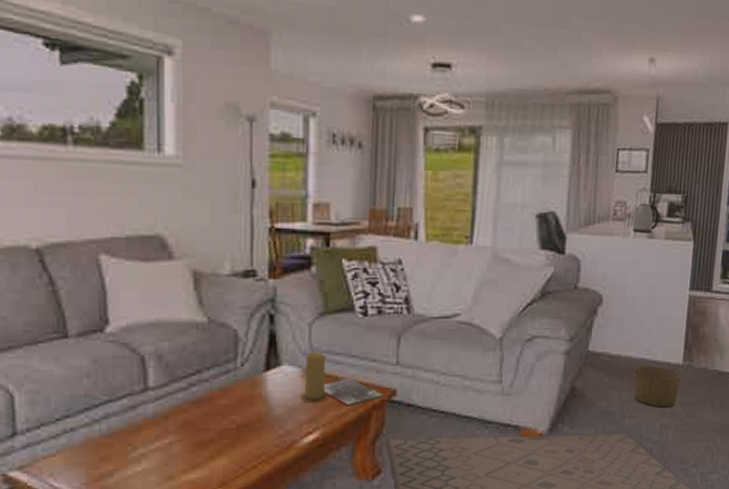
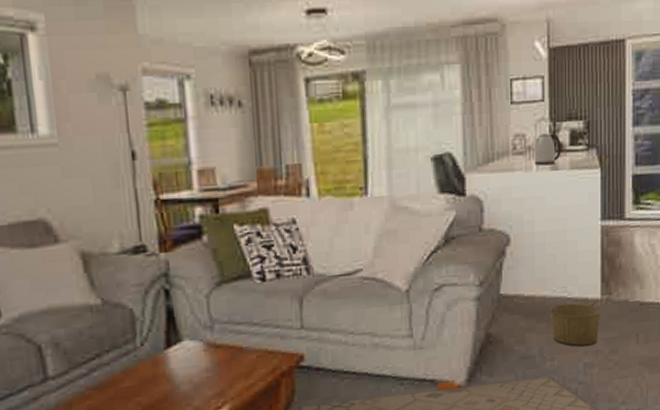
candle: present [301,352,327,403] -> none [205,323,233,377]
magazine: present [323,378,384,406] -> none [227,347,291,377]

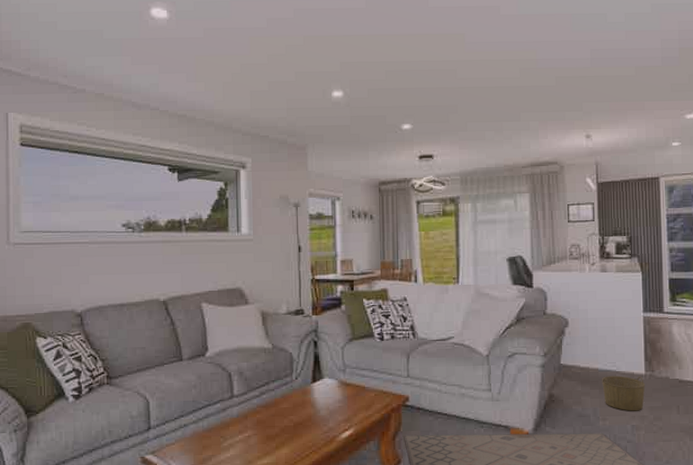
kettle: present [534,133,561,166] -> none [586,245,609,268]

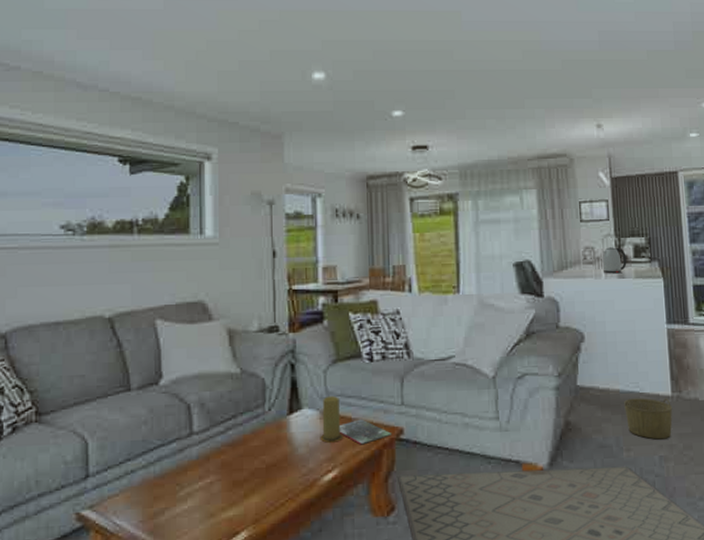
candle: none [338,368,358,407] -> present [320,395,343,443]
magazine: none [354,388,399,409] -> present [338,419,392,445]
kettle: none [586,245,609,268] -> present [602,247,627,274]

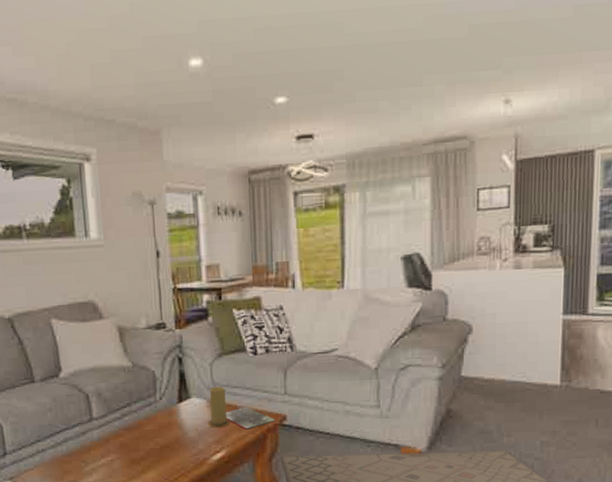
kettle: present [602,247,627,274] -> none [498,236,525,265]
basket: present [624,398,673,441] -> none [509,387,560,427]

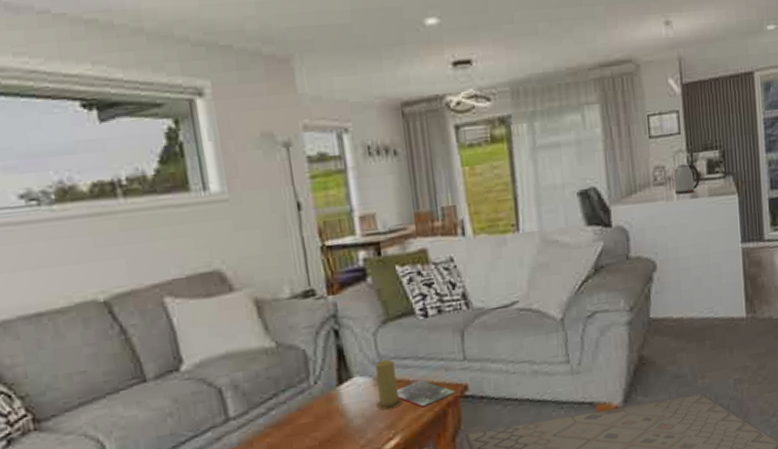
kettle: none [498,236,525,265] -> present [673,164,700,195]

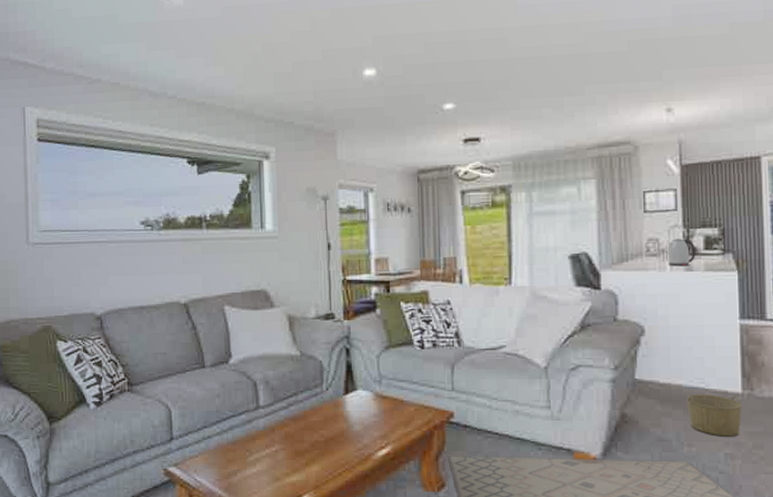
candle: present [375,359,402,410] -> none [374,379,395,422]
magazine: present [396,380,456,408] -> none [391,402,443,426]
basket: none [698,320,747,365] -> present [687,394,743,438]

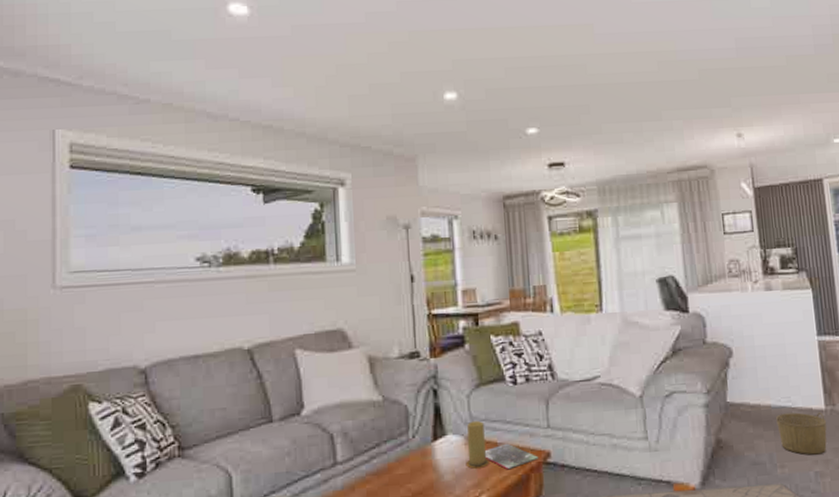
candle: none [374,379,395,422] -> present [465,420,489,469]
magazine: none [391,402,443,426] -> present [484,443,539,470]
kettle: present [667,239,696,267] -> none [748,259,774,287]

